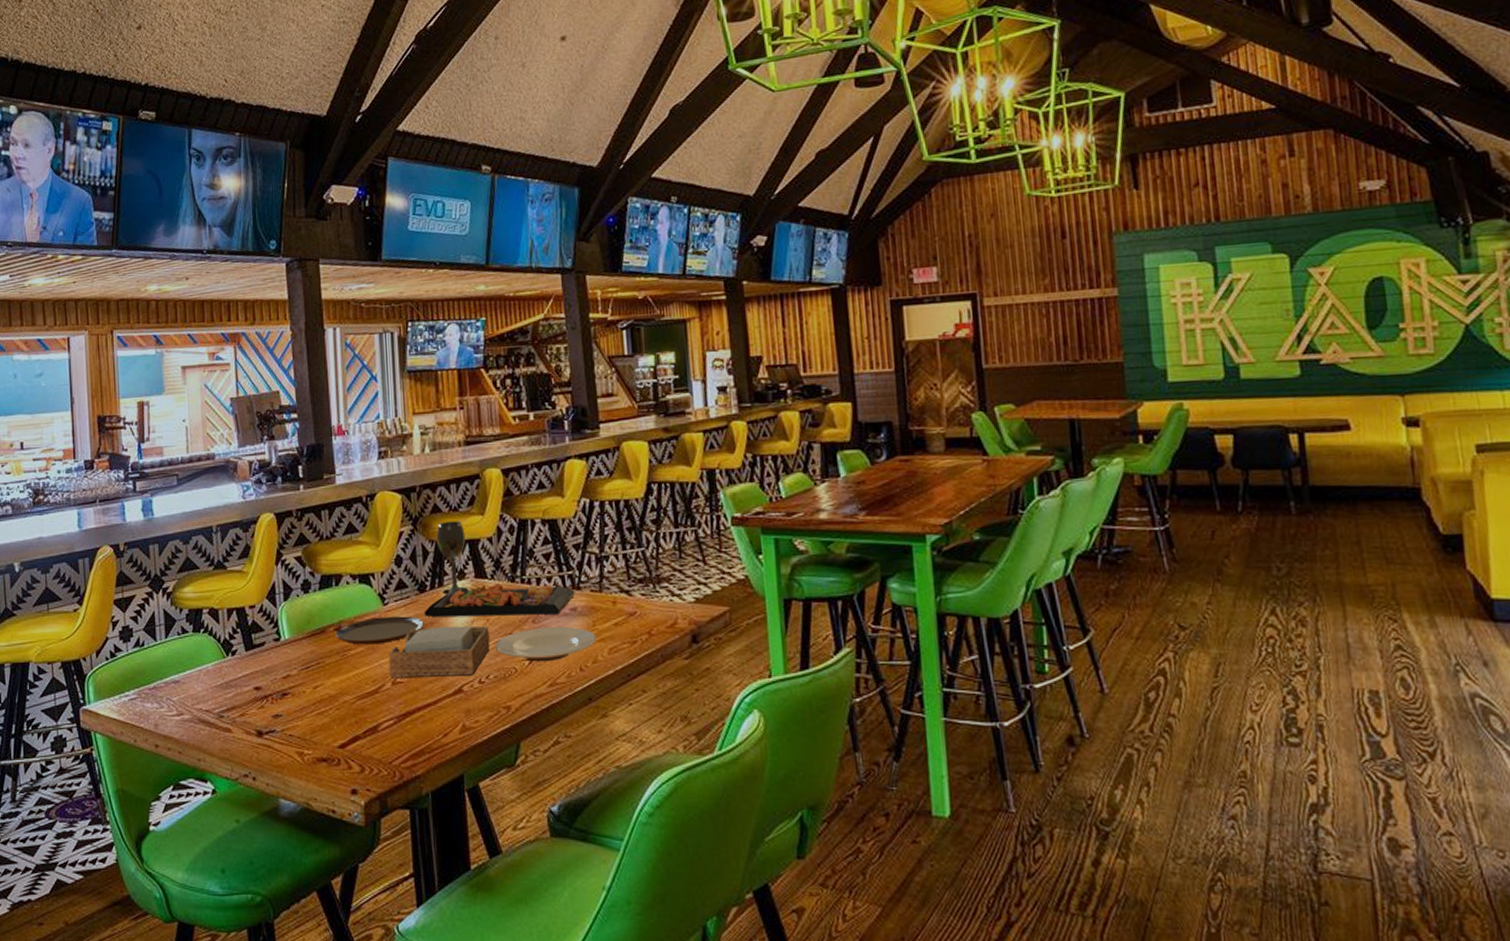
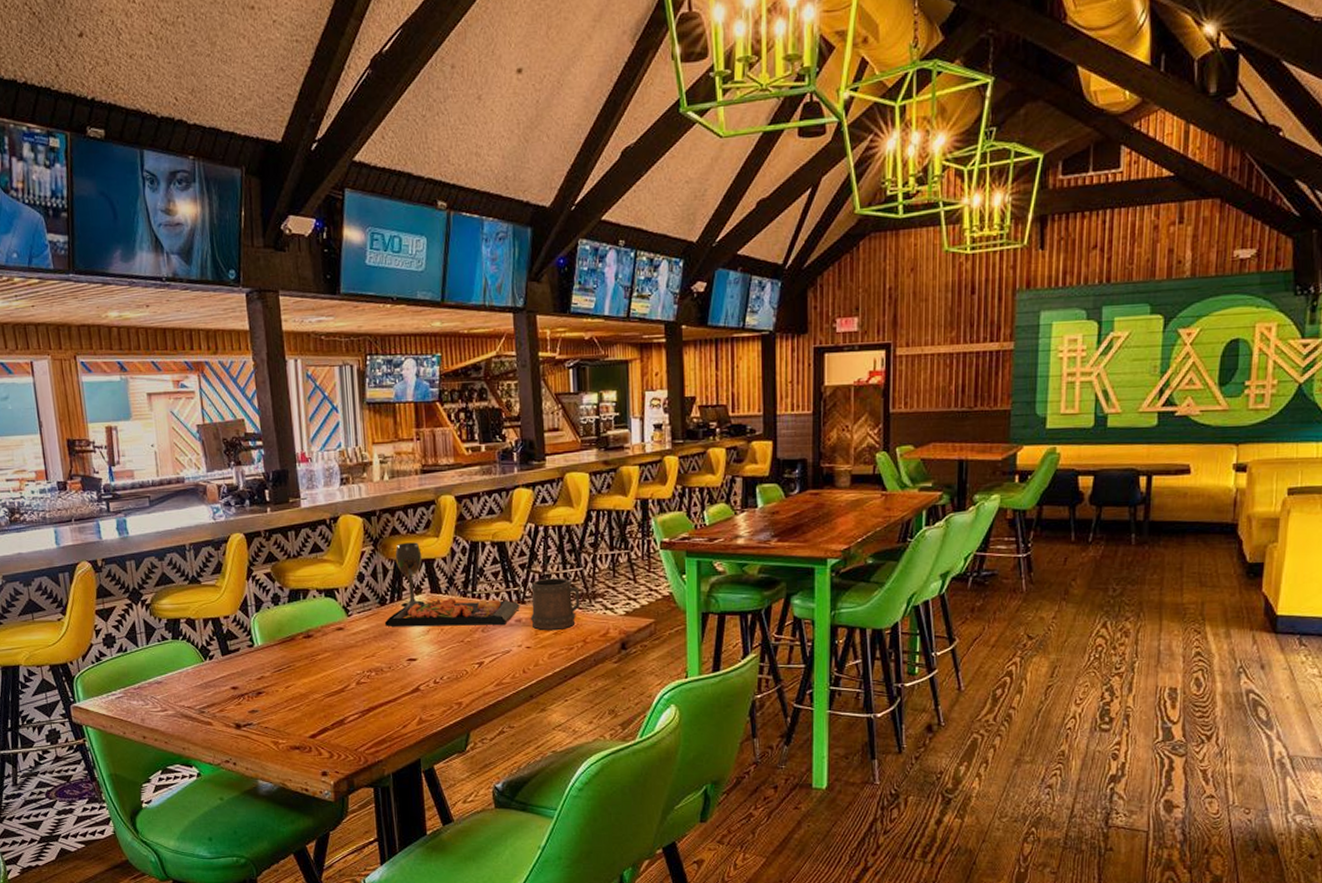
plate: present [335,616,424,645] -> none [304,626,385,651]
napkin holder: present [388,625,490,679] -> none [353,634,444,680]
plate: present [495,626,597,662] -> none [448,635,539,666]
beer mug: none [586,559,643,622] -> present [530,578,580,631]

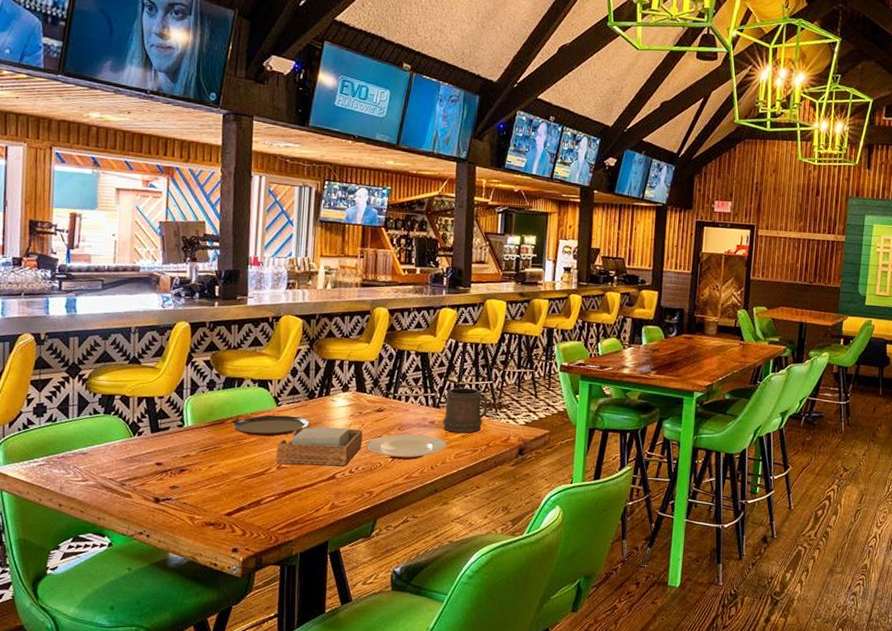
plate: none [304,626,385,651] -> present [233,415,310,436]
napkin holder: none [353,634,444,680] -> present [276,426,363,468]
food platter: present [384,598,520,626] -> none [310,397,435,425]
wine glass: present [395,542,425,607] -> none [328,345,353,402]
plate: none [448,635,539,666] -> present [366,434,447,460]

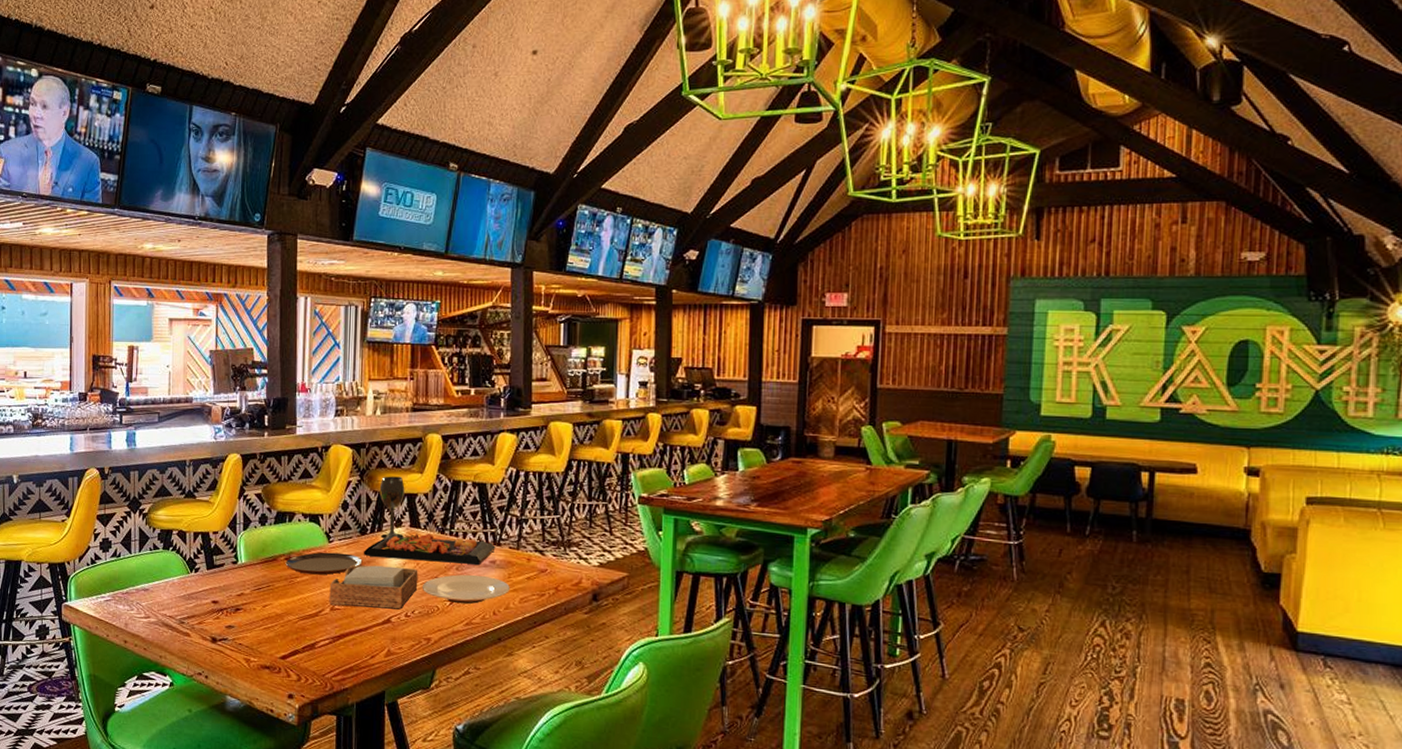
food platter: none [310,397,435,425] -> present [363,533,496,565]
wine glass: none [328,345,353,402] -> present [379,476,405,539]
beer mug: present [442,387,488,434] -> none [504,522,555,576]

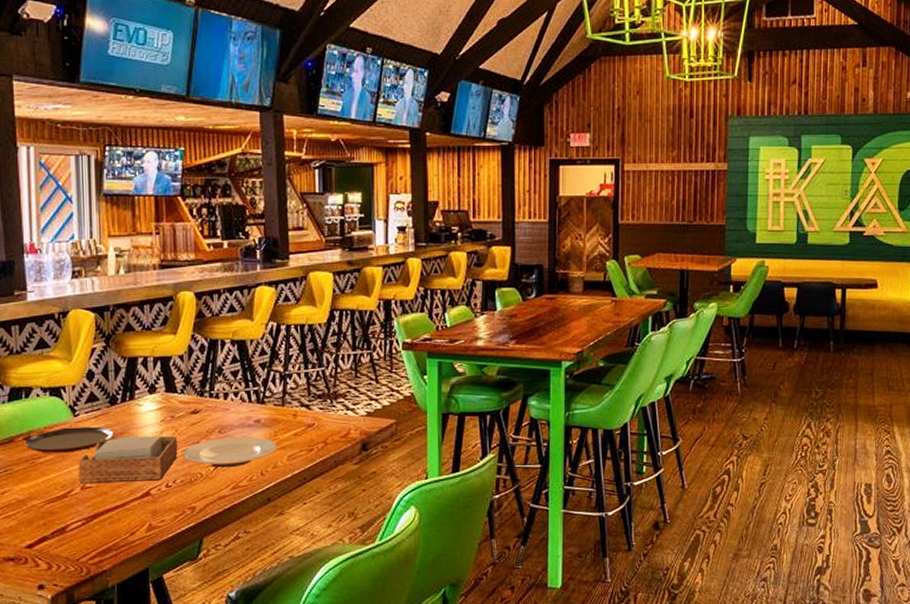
food platter: present [363,533,496,565] -> none [114,397,260,427]
wine glass: present [379,476,405,539] -> none [128,339,159,407]

